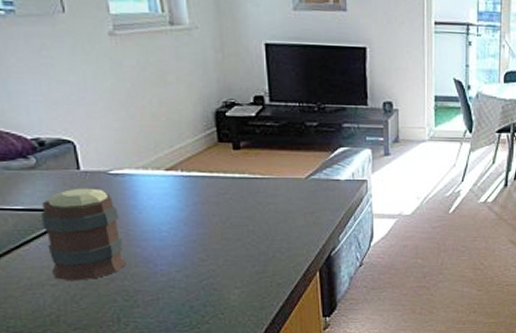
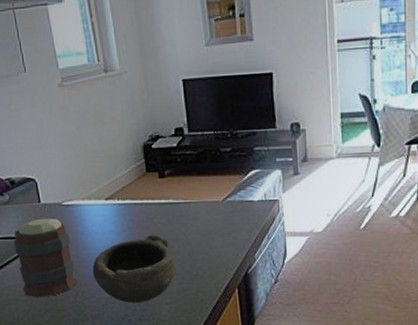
bowl: none [146,211,251,288] -> present [92,234,177,304]

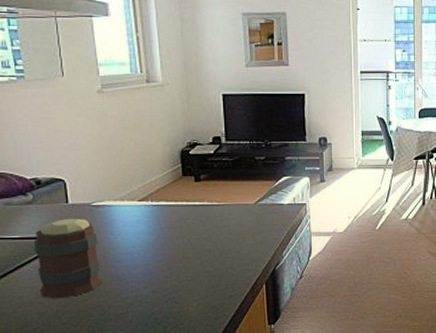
bowl: present [92,234,177,304] -> none [120,234,208,302]

